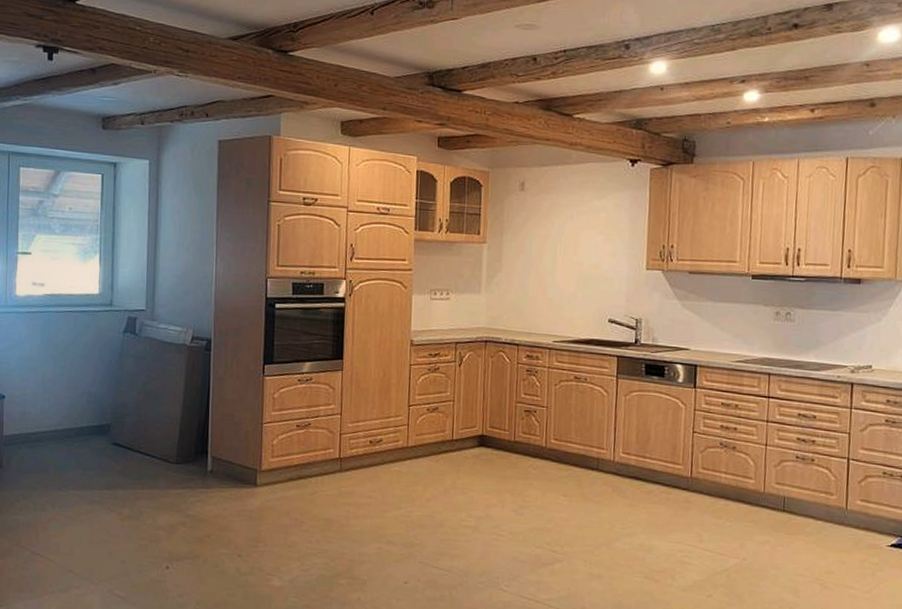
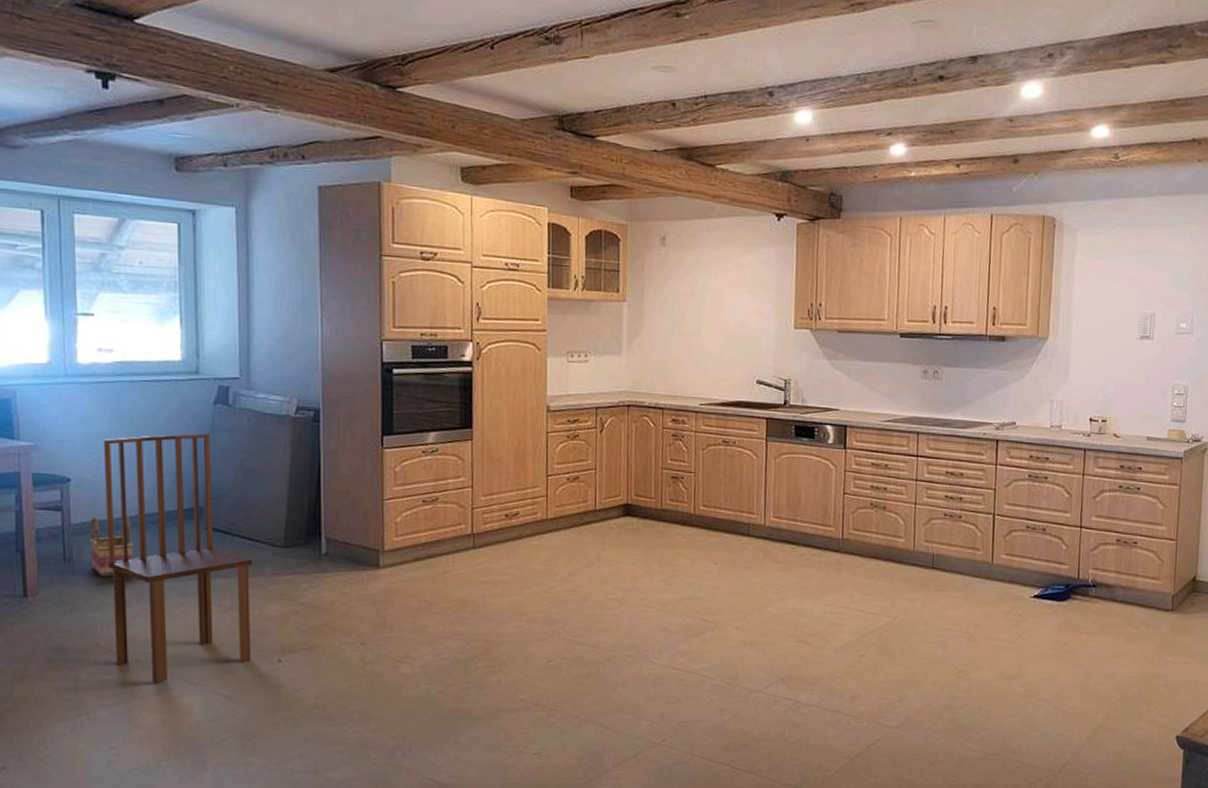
basket: none [17,429,52,484] -> present [89,515,134,577]
dining chair: none [31,358,149,582] -> present [103,433,253,683]

